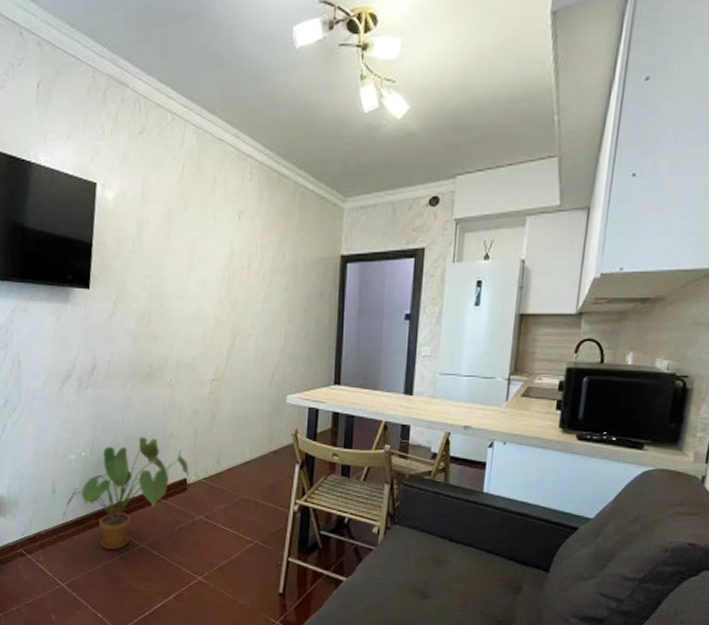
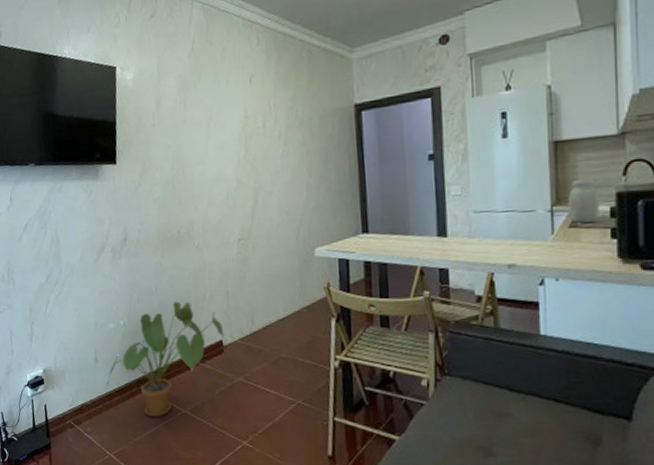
jar: none [523,353,552,394] -> present [567,179,601,224]

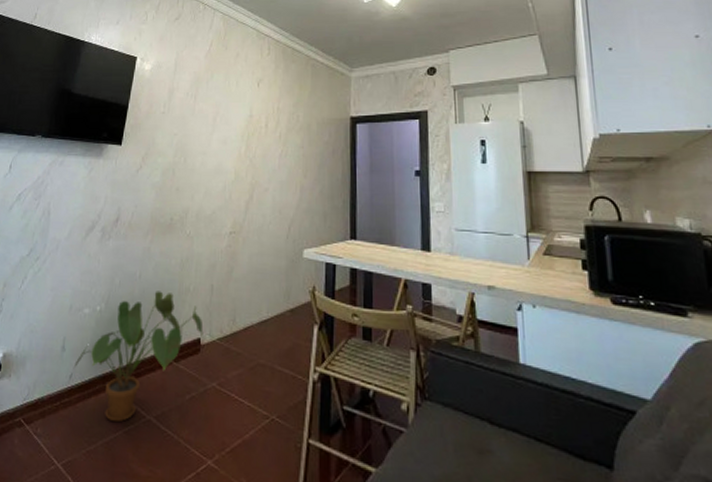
jar: present [567,179,601,224] -> none [541,210,572,253]

